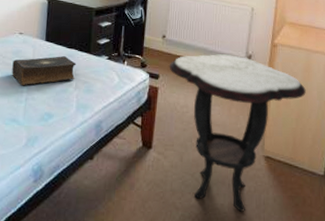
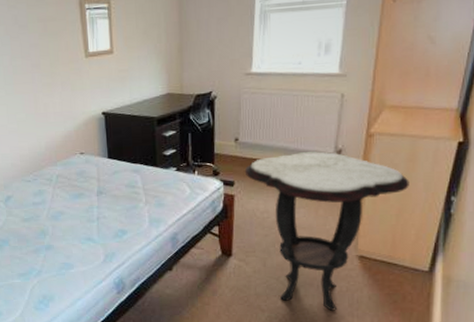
book: present [12,56,77,86] -> none [78,172,145,206]

